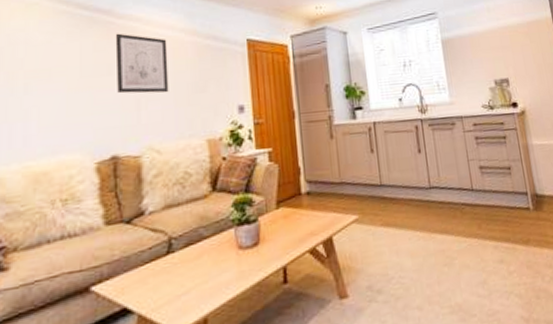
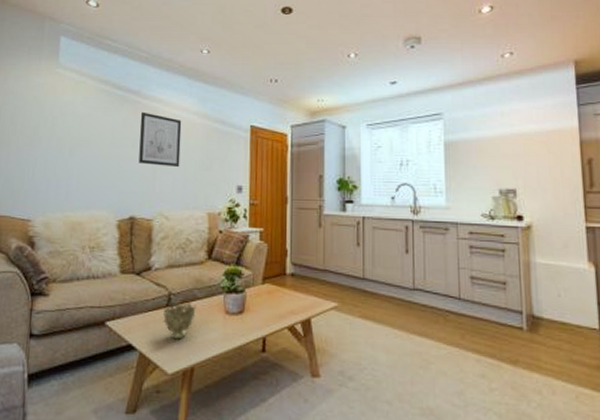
decorative bowl: none [162,244,204,291] -> present [162,303,196,340]

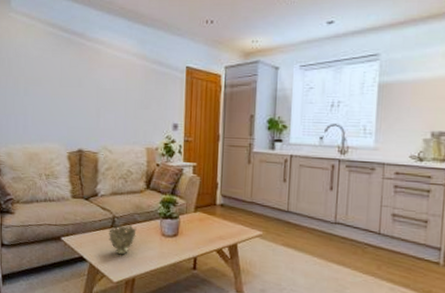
wall art: present [139,111,182,168] -> none [84,53,123,106]

